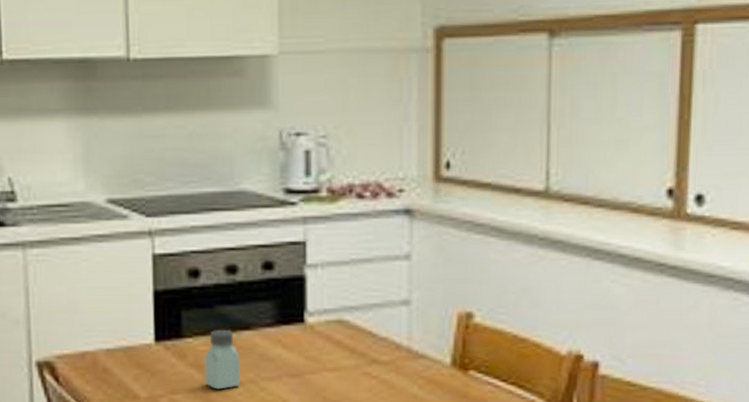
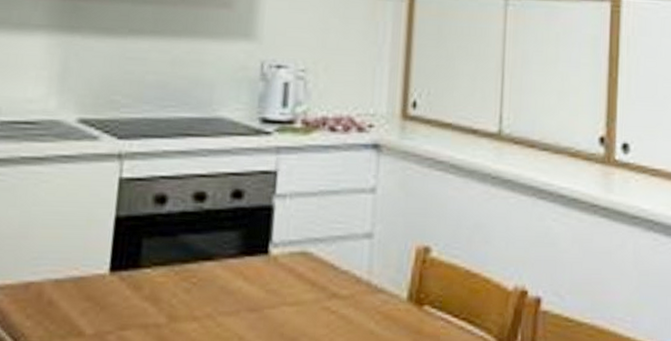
saltshaker: present [205,329,240,390] -> none [159,259,199,325]

